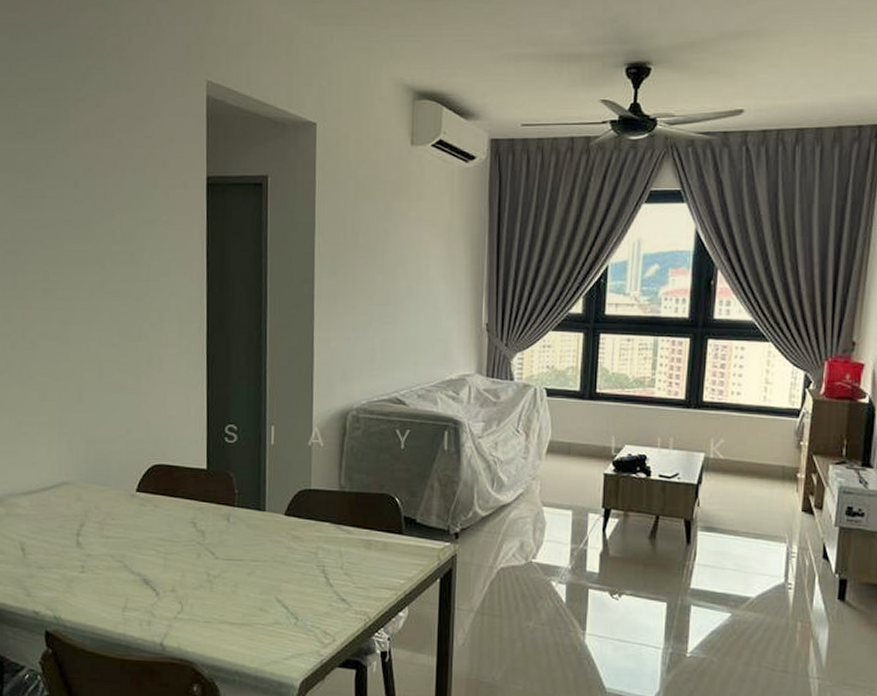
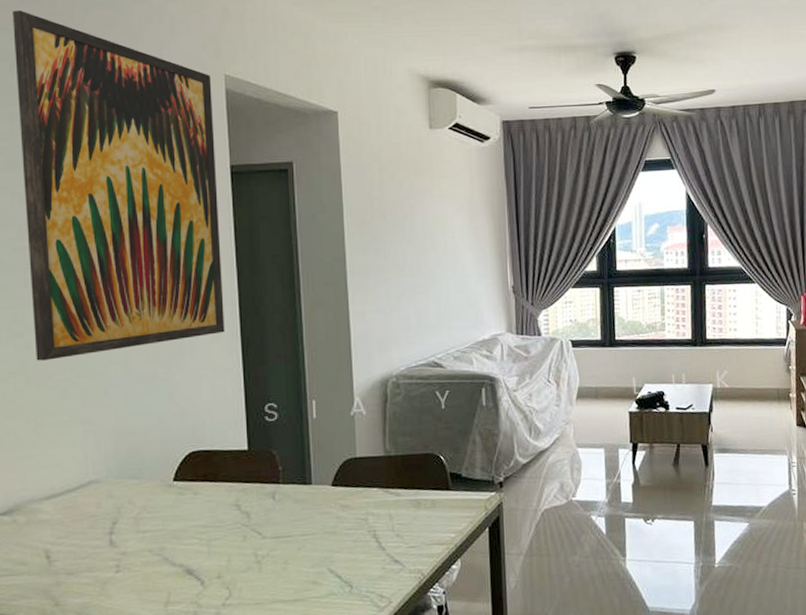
wall art: none [13,11,194,362] -> present [12,11,225,361]

